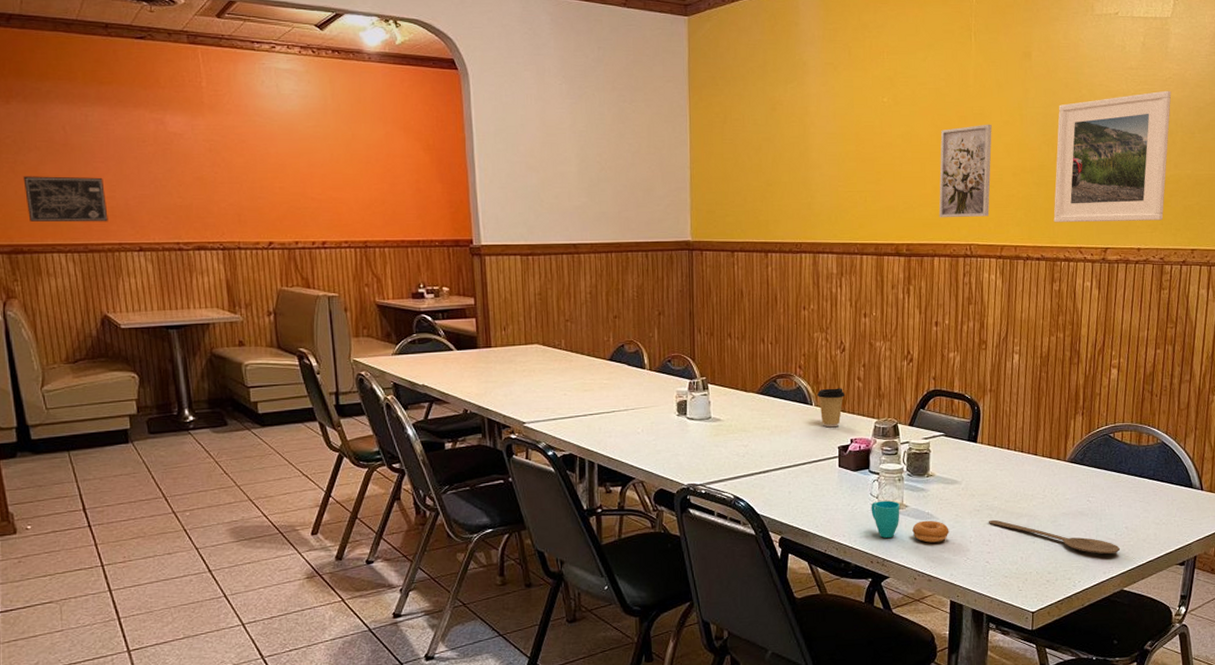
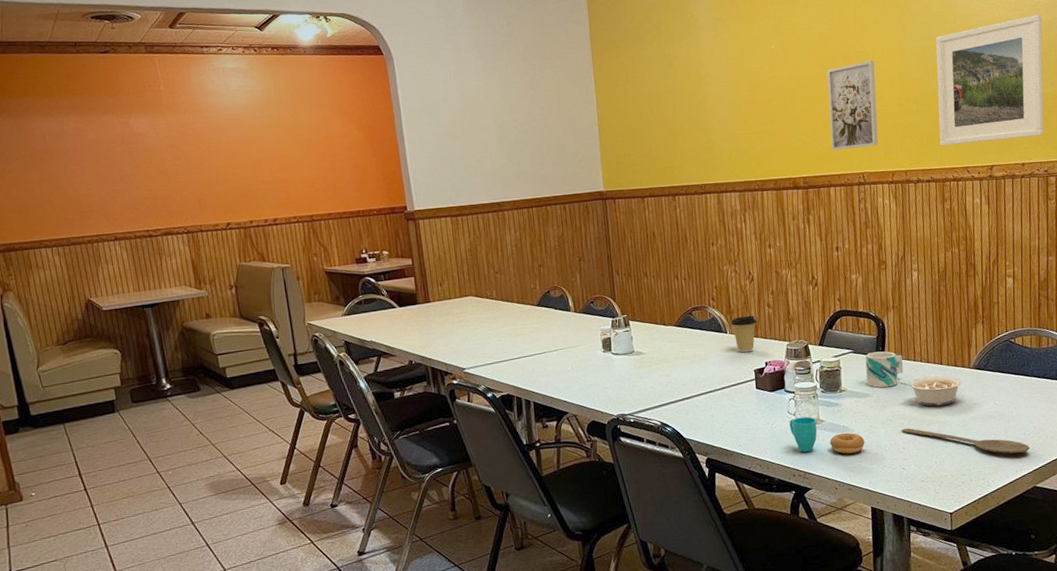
wall art: present [23,176,108,223] -> none [12,178,86,222]
mug: none [956,436,996,476] -> present [865,351,903,388]
legume: none [990,466,1056,499] -> present [899,376,962,406]

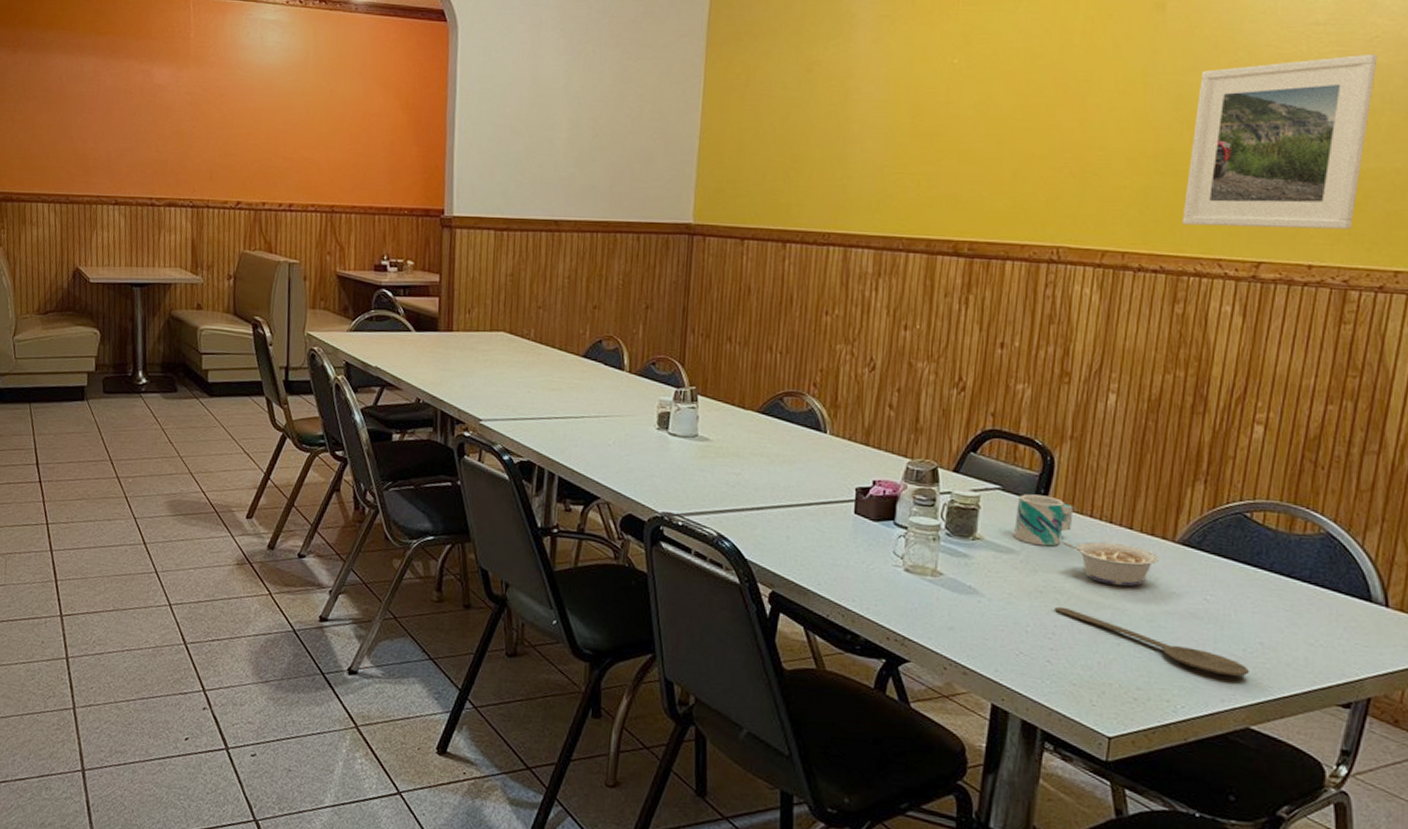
coffee cup: present [730,315,757,353] -> none [833,414,871,464]
cup: present [789,416,865,454] -> none [892,562,998,626]
wall art: present [827,60,879,151] -> none [1016,93,1101,212]

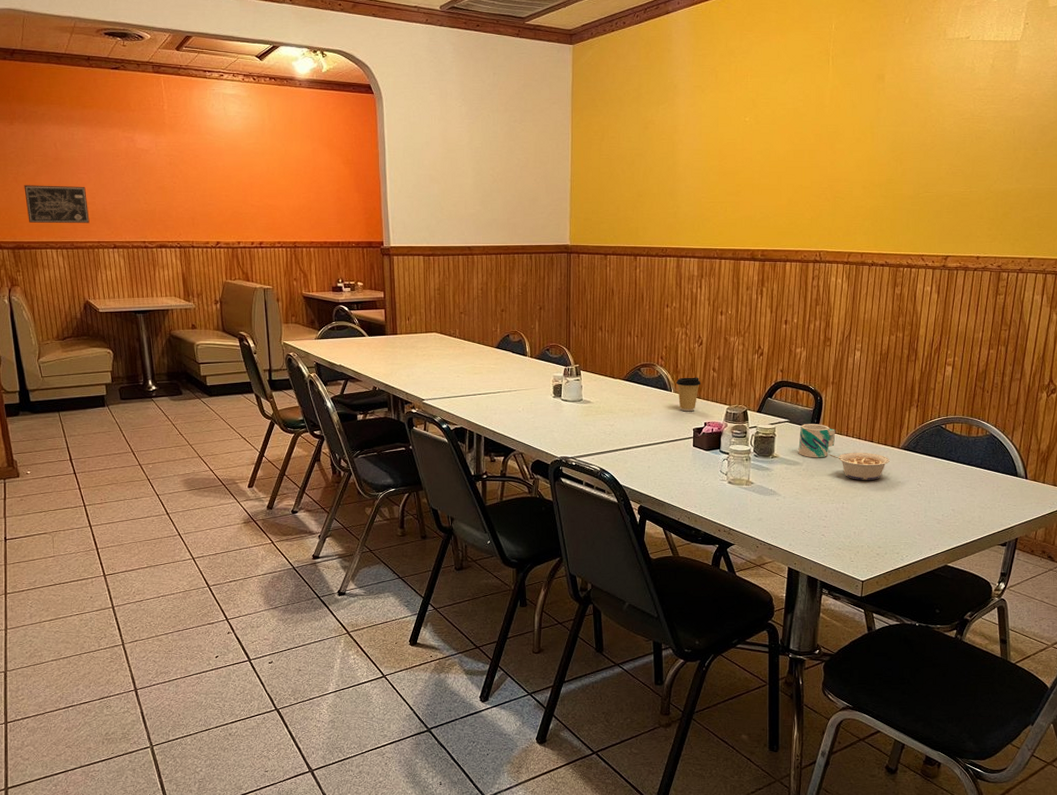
wall art: none [20,125,91,174] -> present [24,185,90,224]
coffee cup: none [833,414,871,464] -> present [675,377,701,412]
wooden spoon: present [1053,606,1250,676] -> none [825,498,947,532]
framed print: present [1182,53,1378,230] -> none [898,109,1017,232]

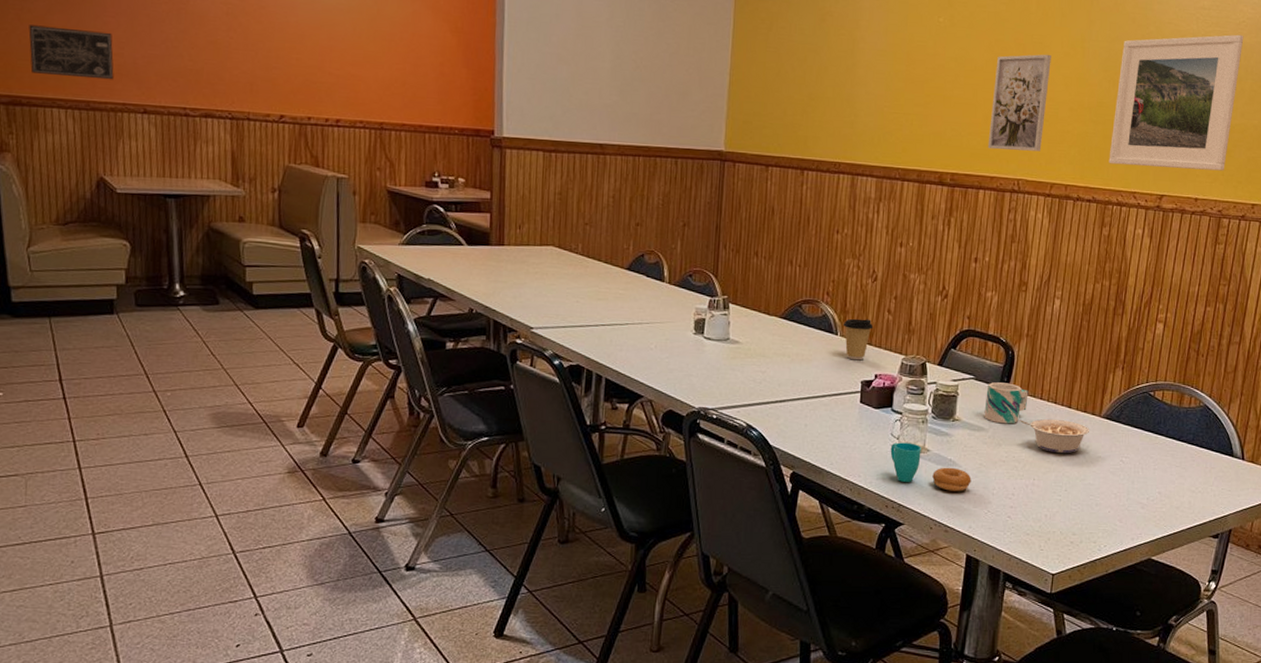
cup: none [720,477,790,516] -> present [890,442,971,492]
wall art: none [792,141,845,227] -> present [987,54,1051,152]
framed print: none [898,109,1017,232] -> present [1108,34,1244,171]

